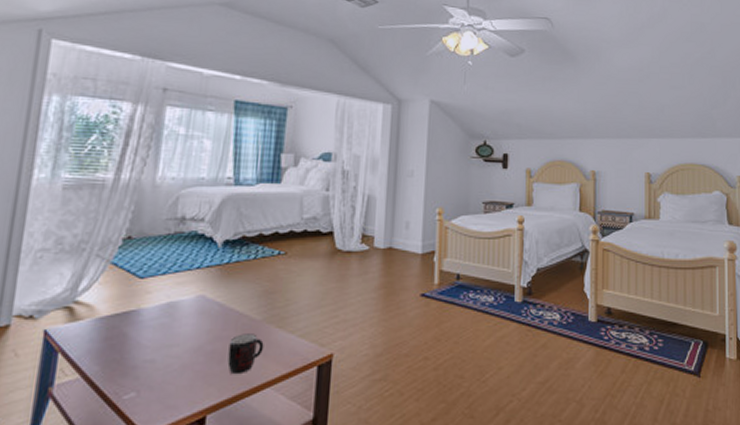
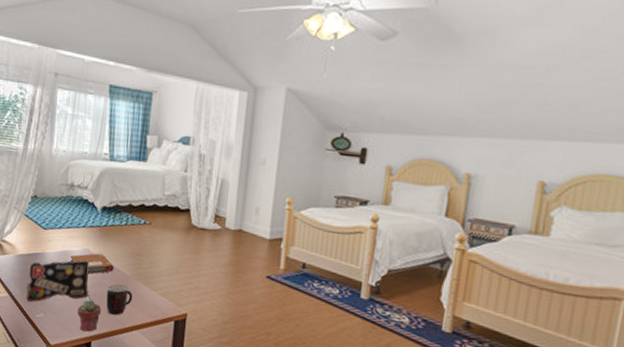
laptop: none [109,310,205,381] -> present [26,260,90,302]
notebook: none [177,298,239,327] -> present [70,253,114,275]
potted succulent: none [186,360,222,404] -> present [77,299,102,332]

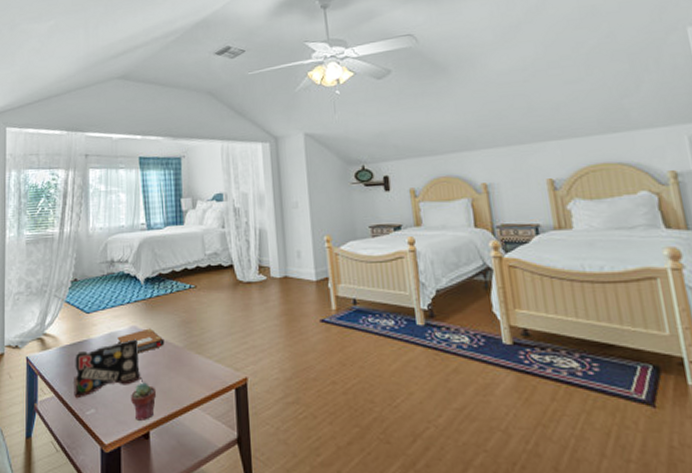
mug: present [106,284,133,315] -> none [160,359,188,394]

